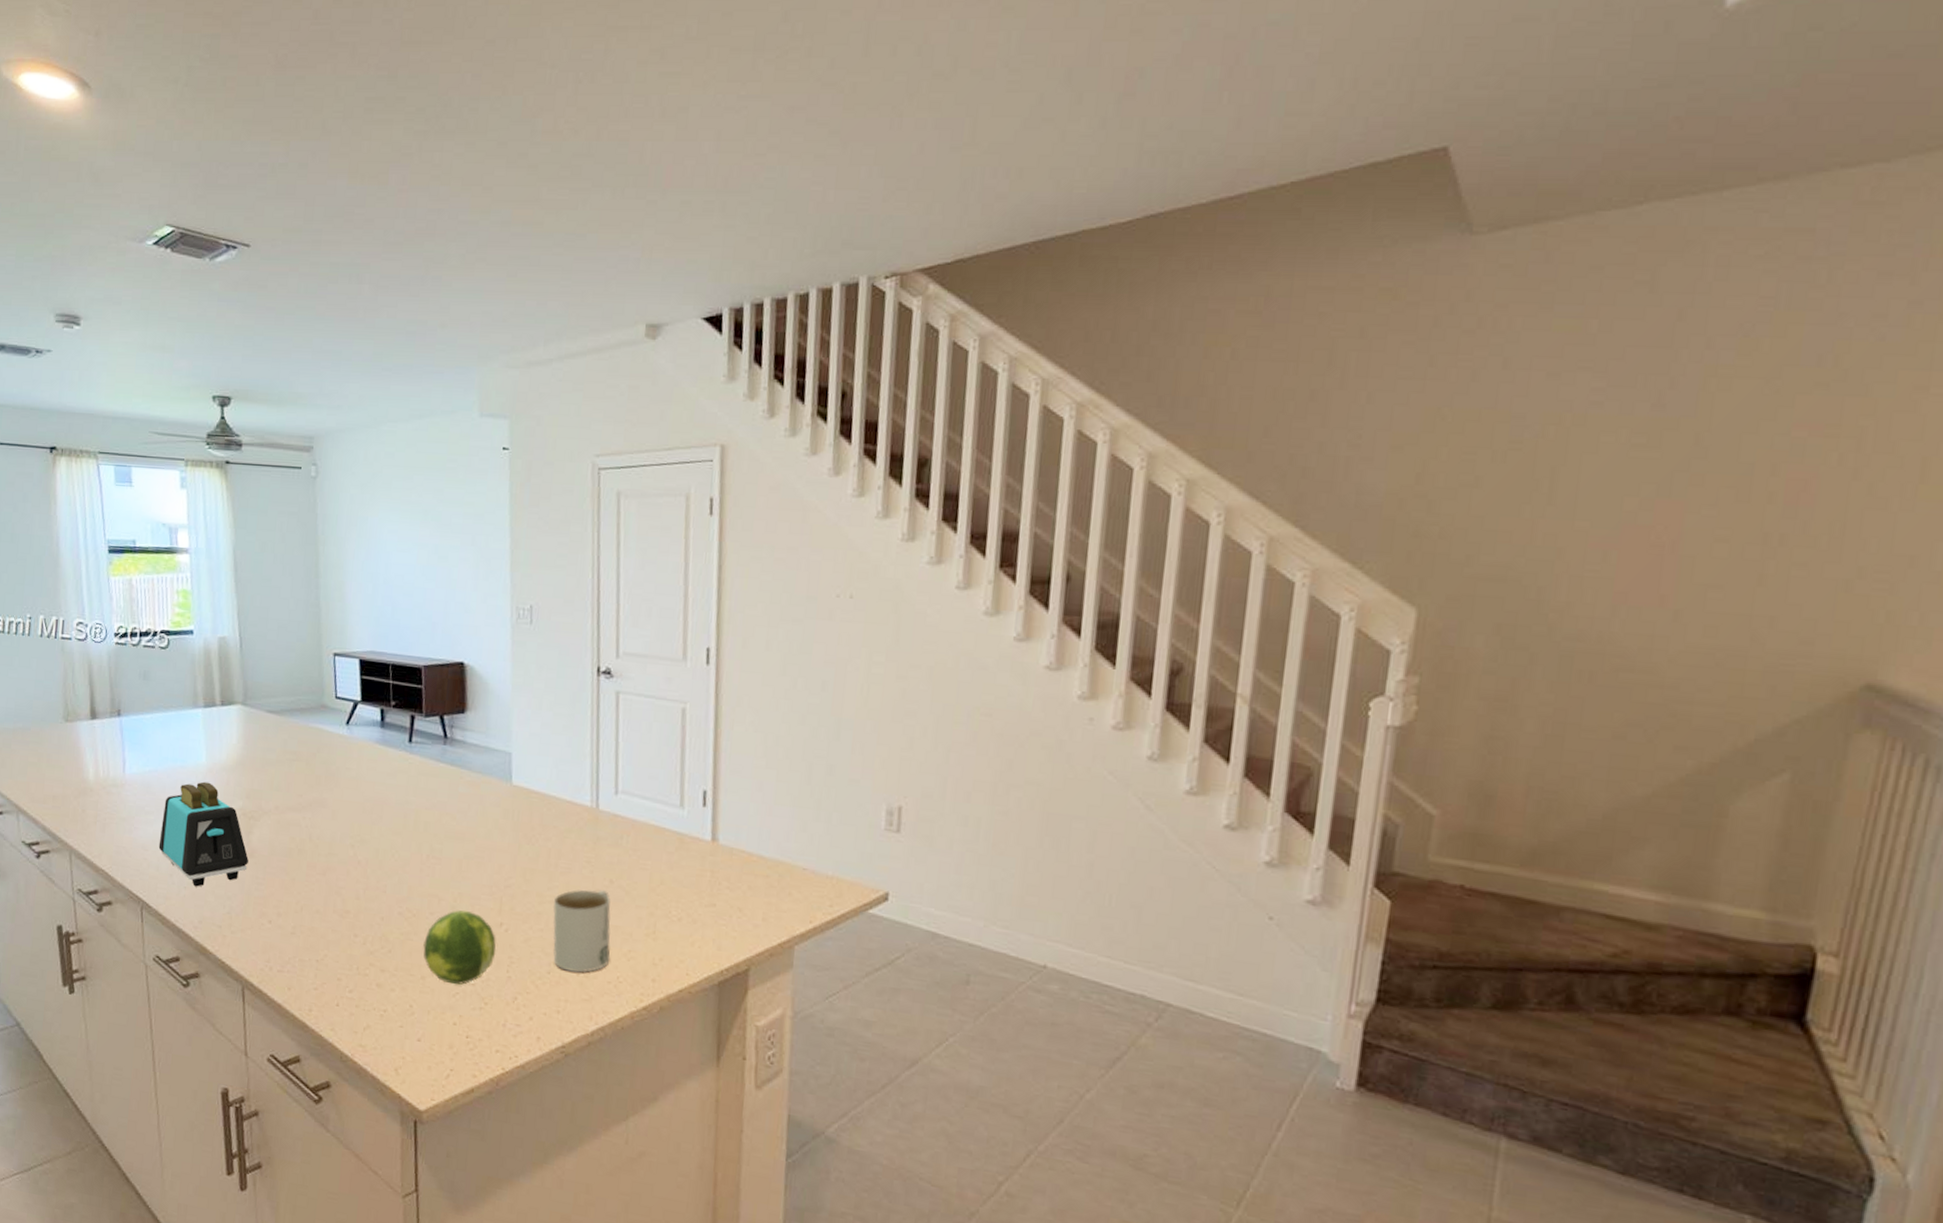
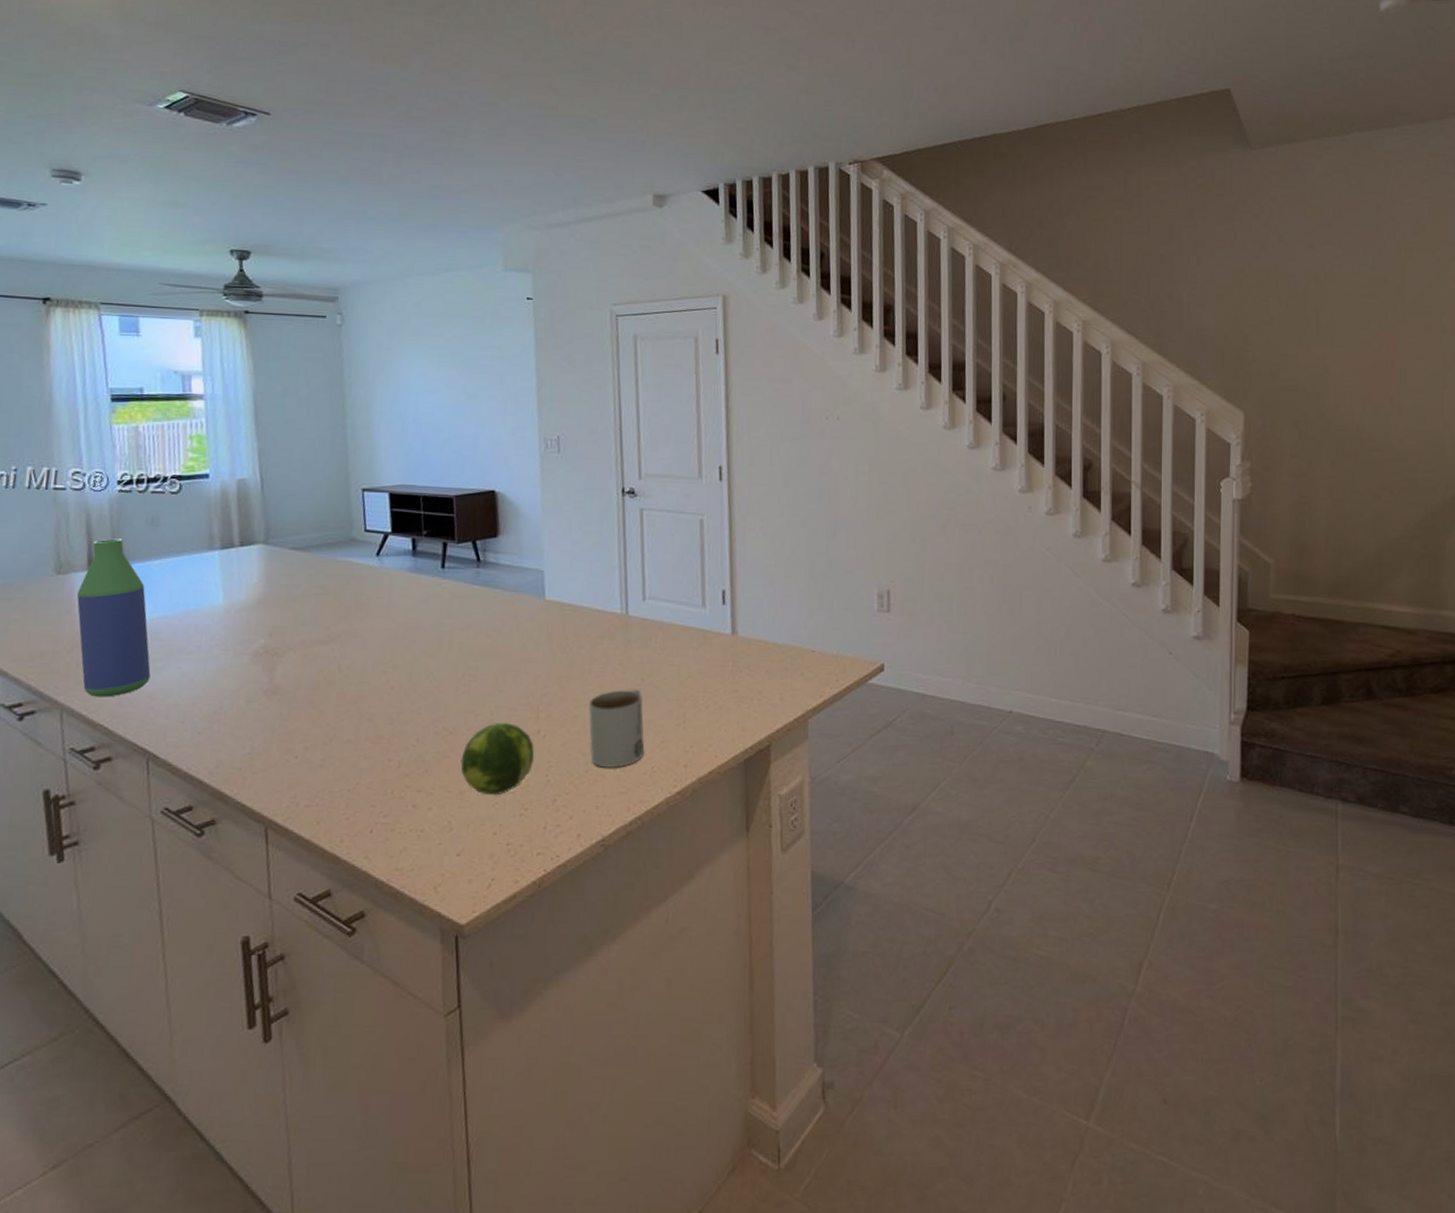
bottle: none [81,690,144,844] -> present [76,538,151,697]
toaster: present [158,781,249,887] -> none [168,623,272,731]

